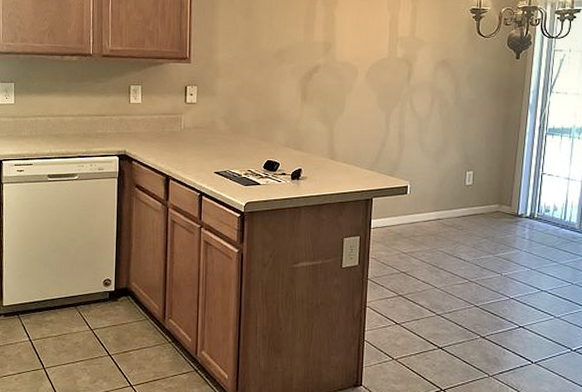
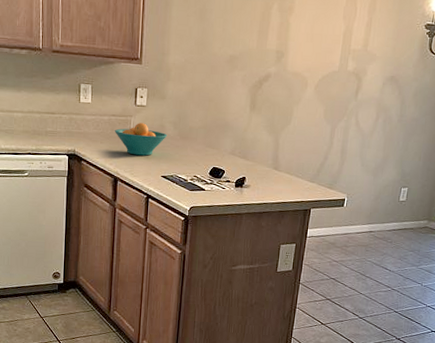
fruit bowl: none [165,120,219,153] -> present [114,123,168,156]

